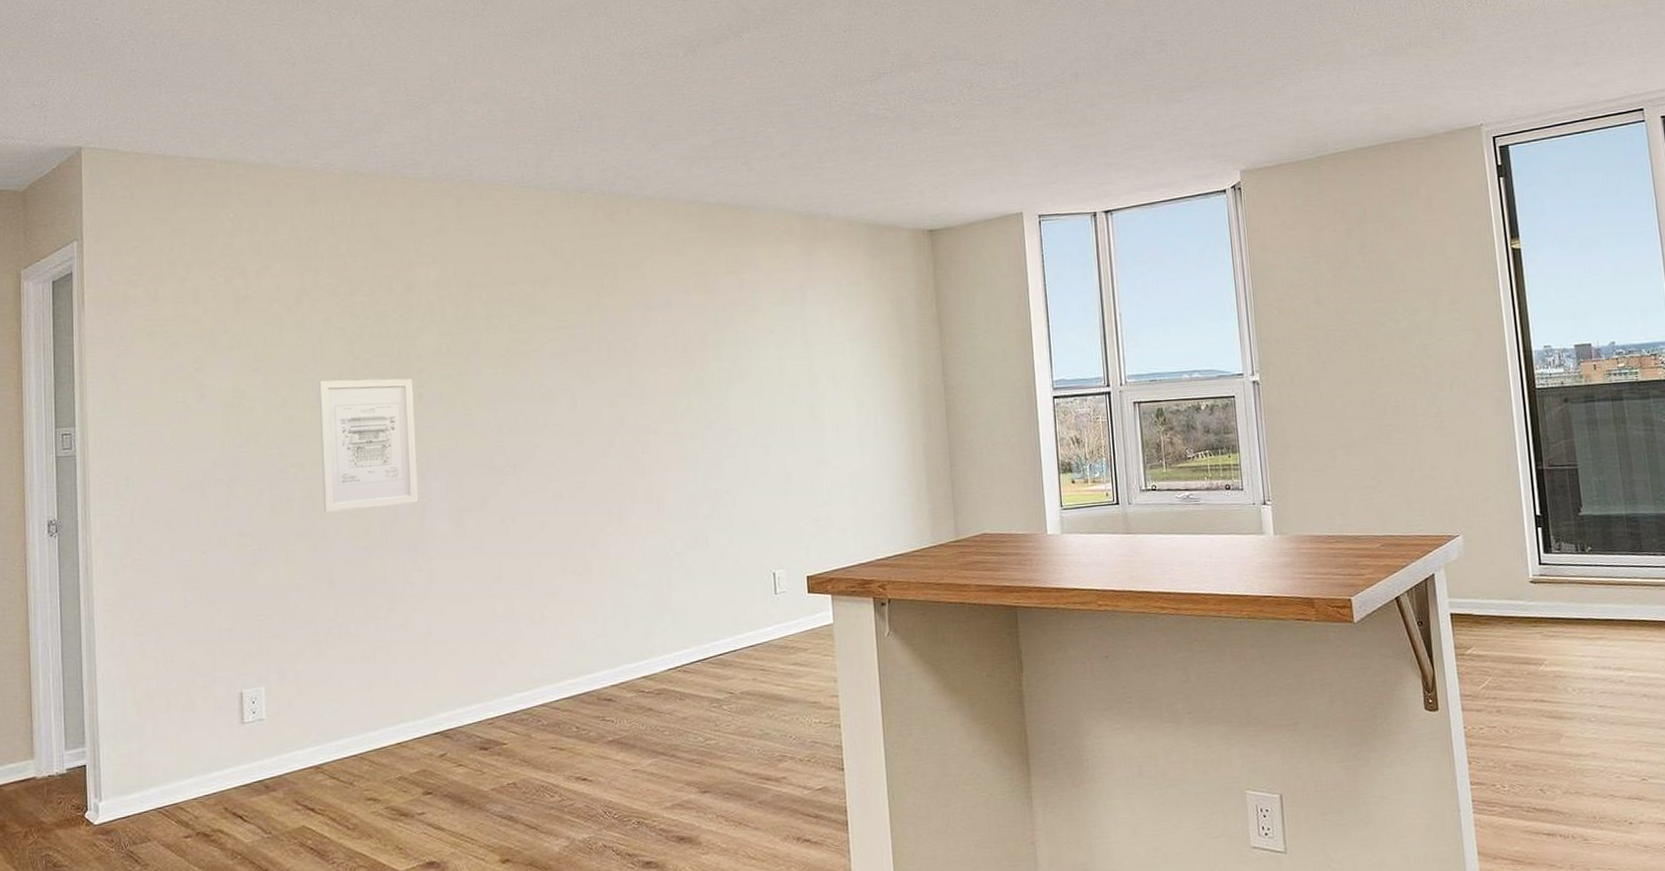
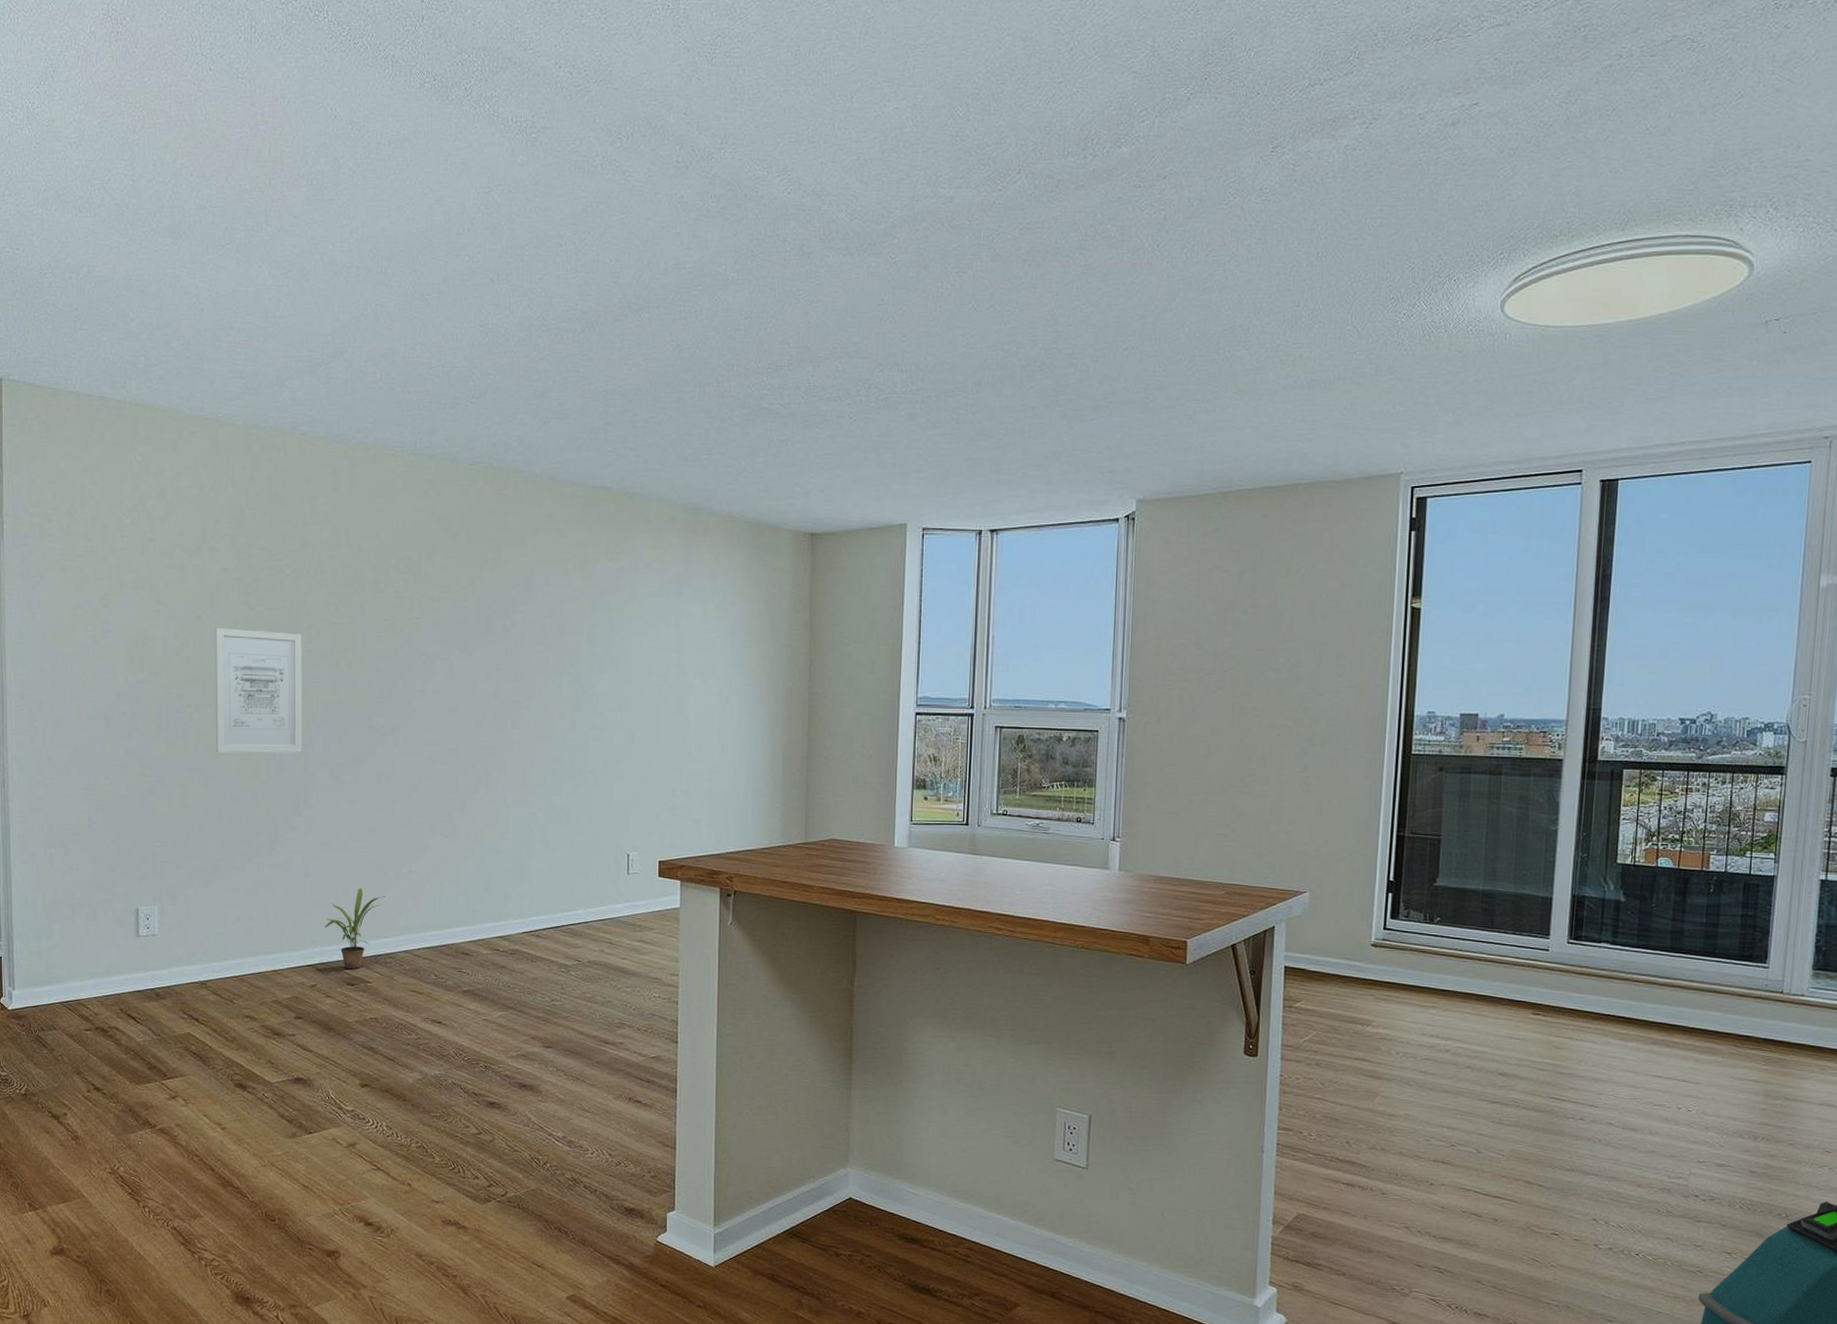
potted plant: none [452,640,517,732] -> present [324,887,385,970]

